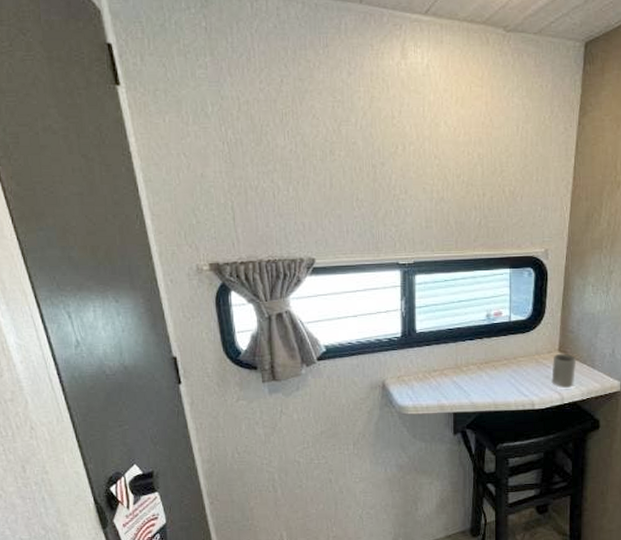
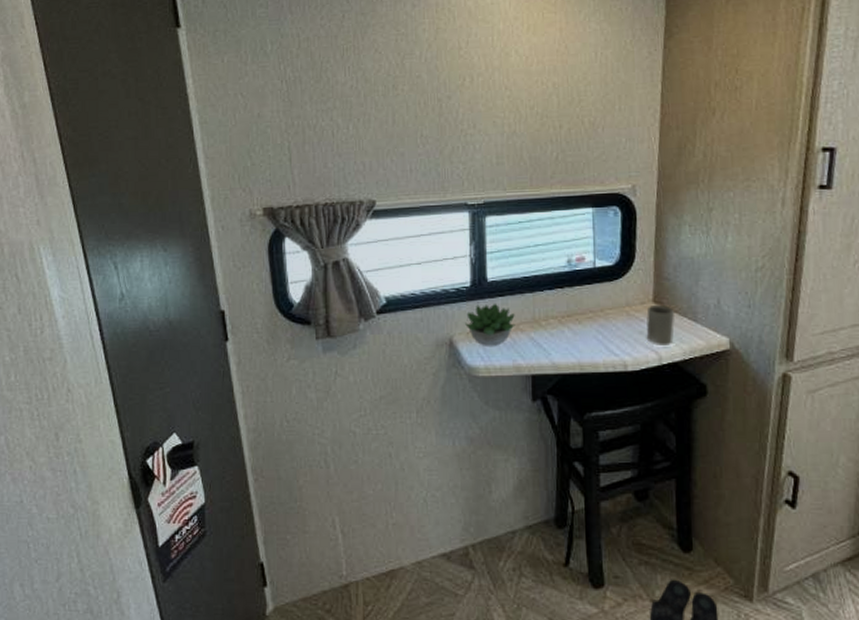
succulent plant: none [396,351,440,390] -> present [465,303,515,348]

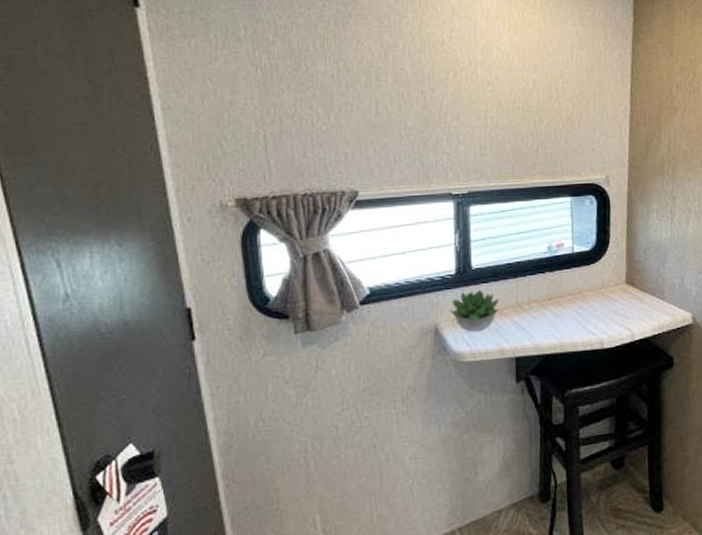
mug: present [646,304,675,346] -> none [620,285,645,323]

